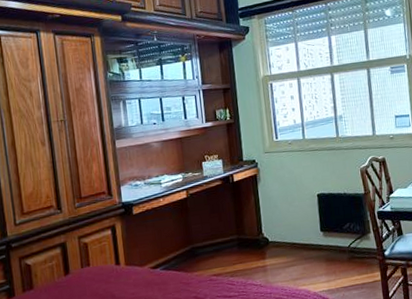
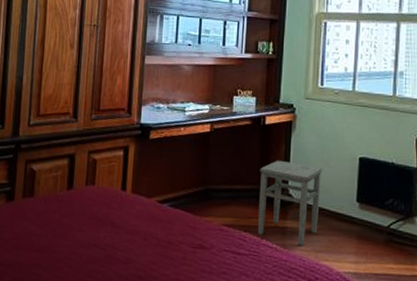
stool: none [236,209,293,278] -> present [257,160,323,245]

